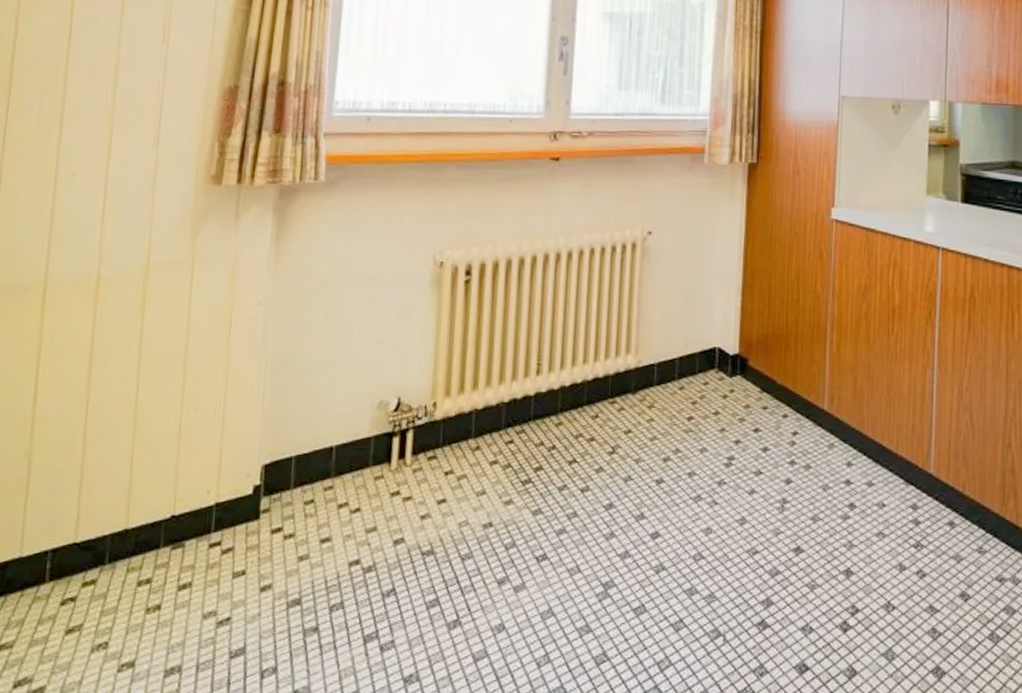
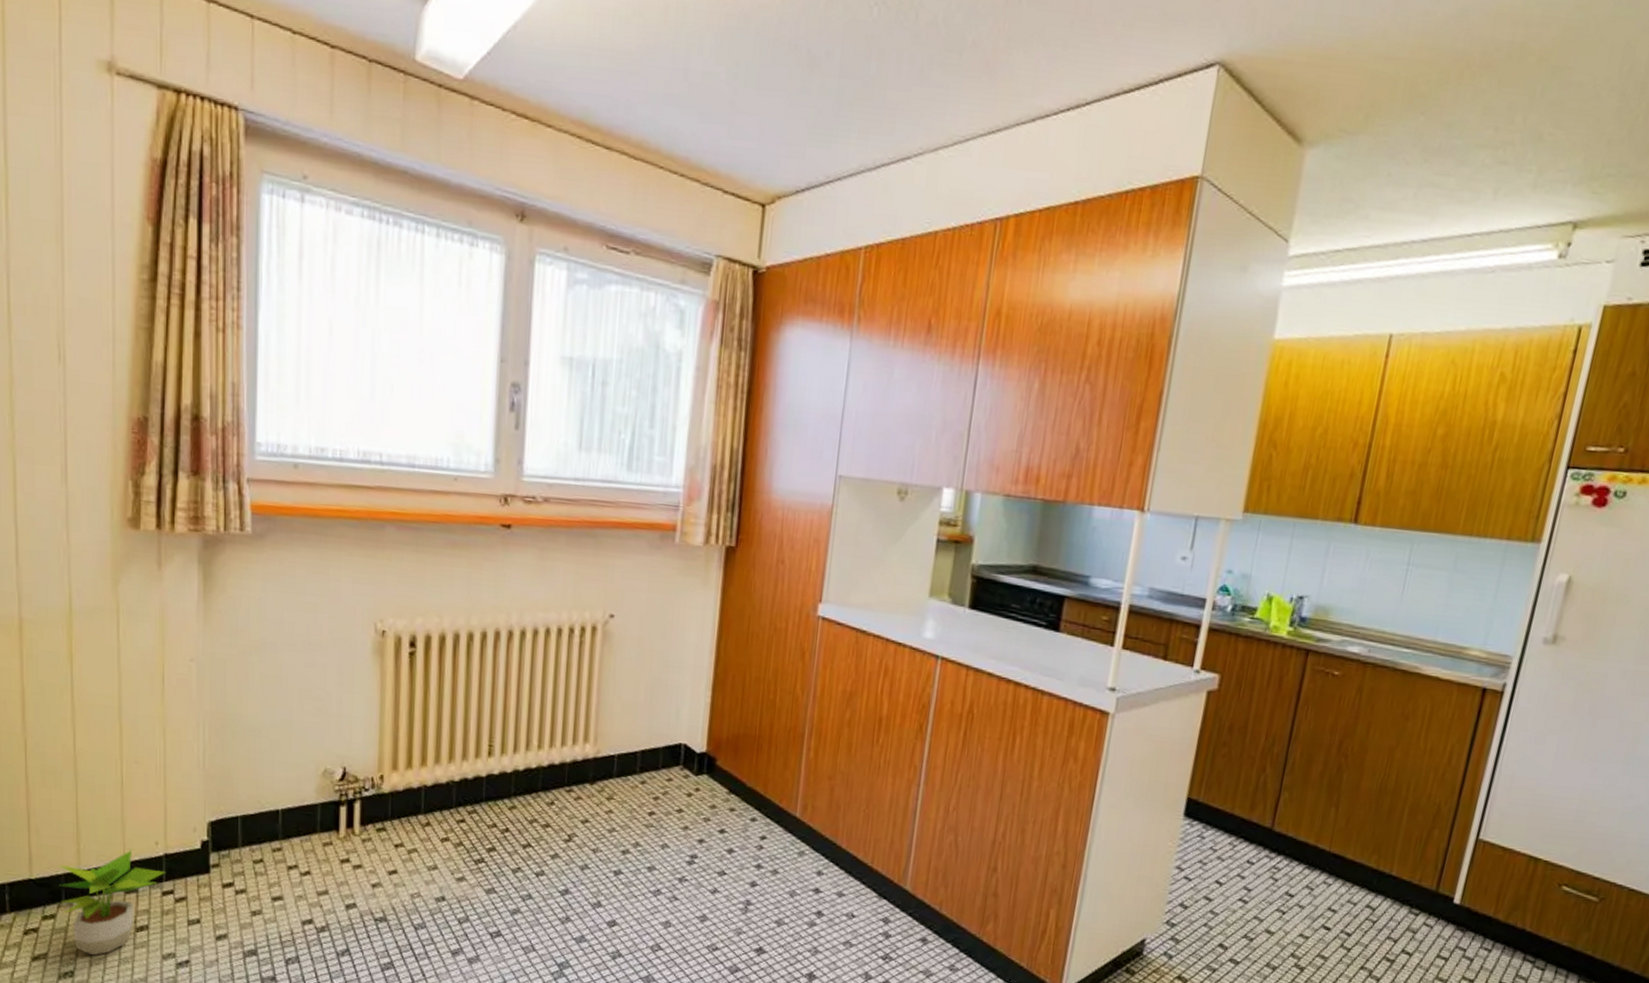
potted plant: none [103,502,216,622] -> present [57,850,166,956]

